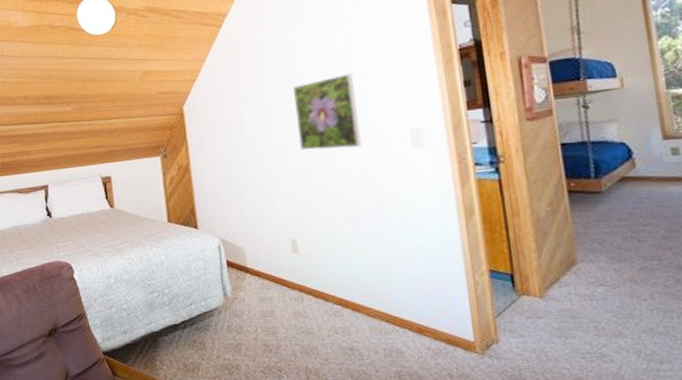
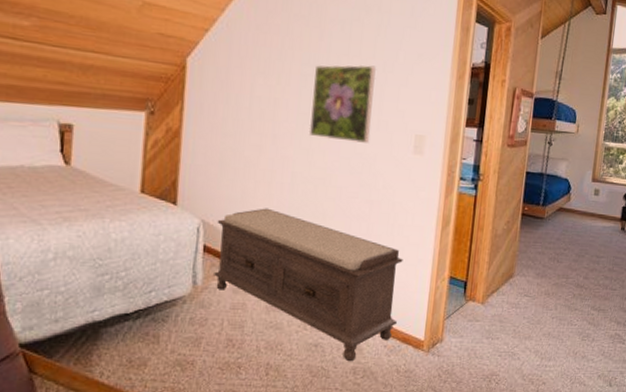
bench: none [233,221,436,366] -> present [214,208,403,362]

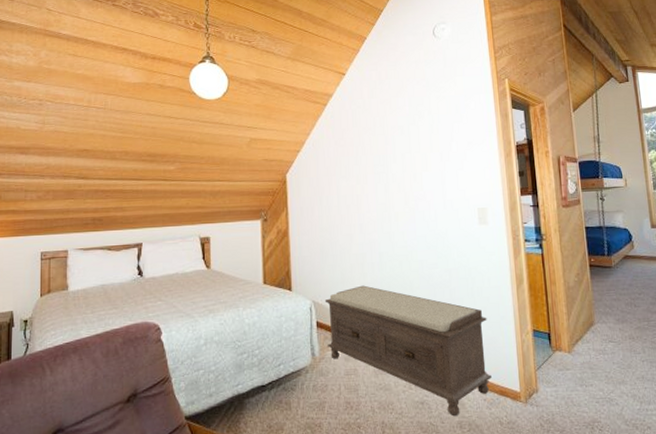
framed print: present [308,64,377,143] -> none [385,157,440,222]

